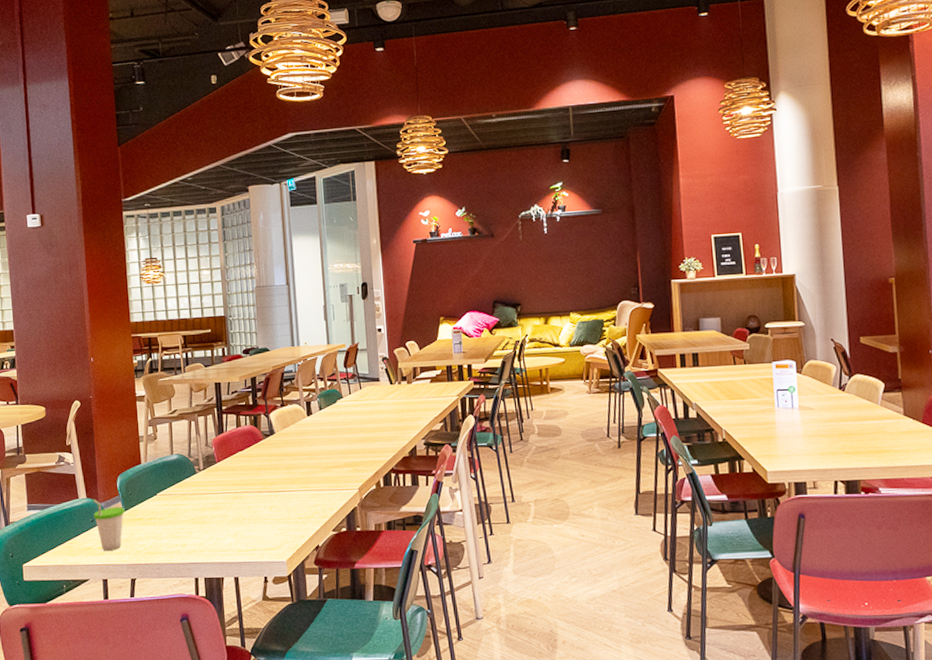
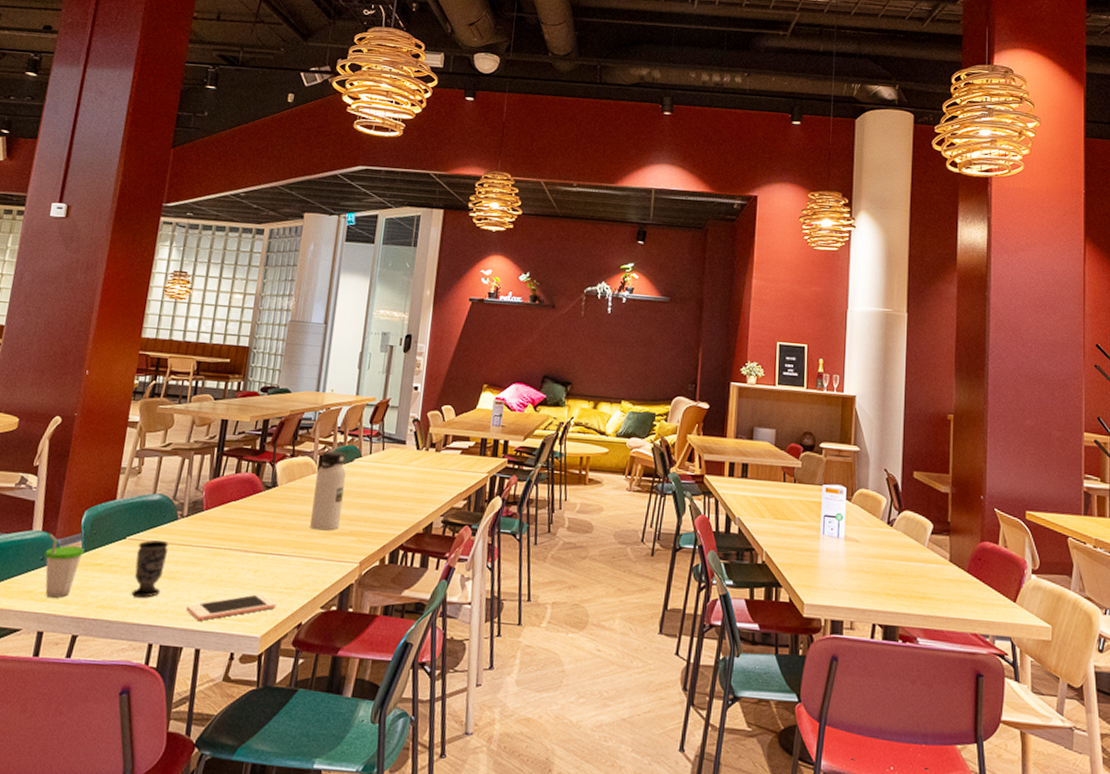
cup: none [168,493,195,542] -> present [131,540,169,598]
cell phone: none [219,525,295,554] -> present [186,593,277,621]
water bottle: none [306,396,335,466] -> present [310,450,346,531]

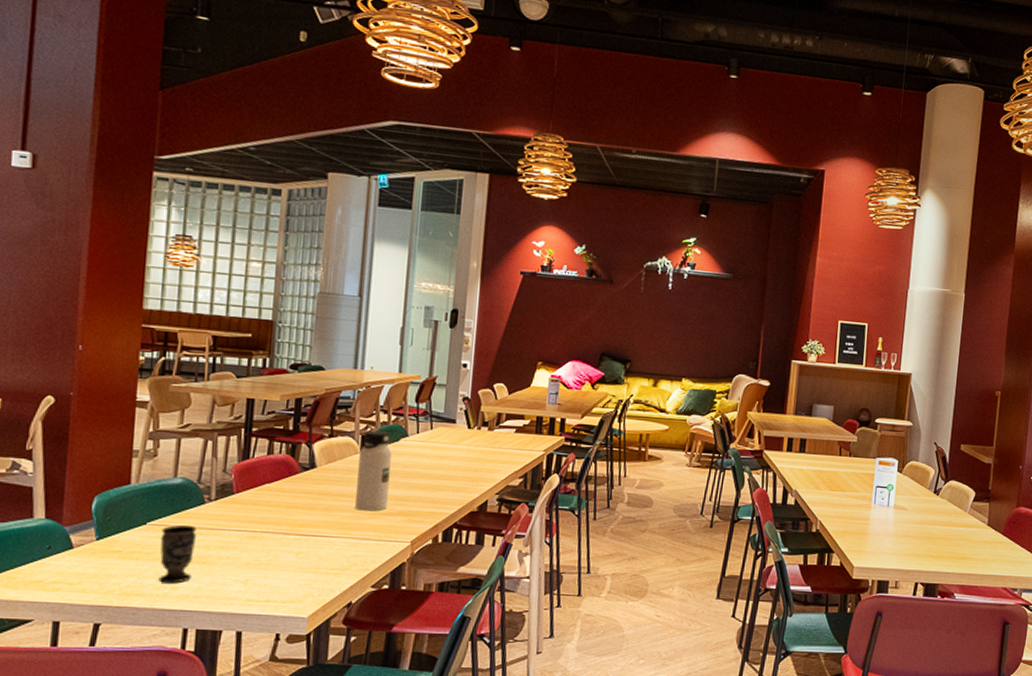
cup: present [44,533,85,598] -> none [51,520,100,587]
cell phone: present [186,593,277,621] -> none [223,575,323,604]

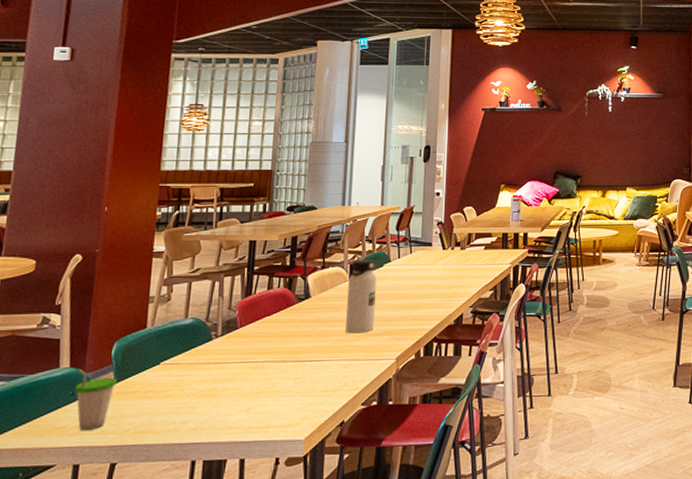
cup: none [51,520,100,587] -> present [74,368,118,430]
cup: present [158,525,197,584] -> none [170,362,205,419]

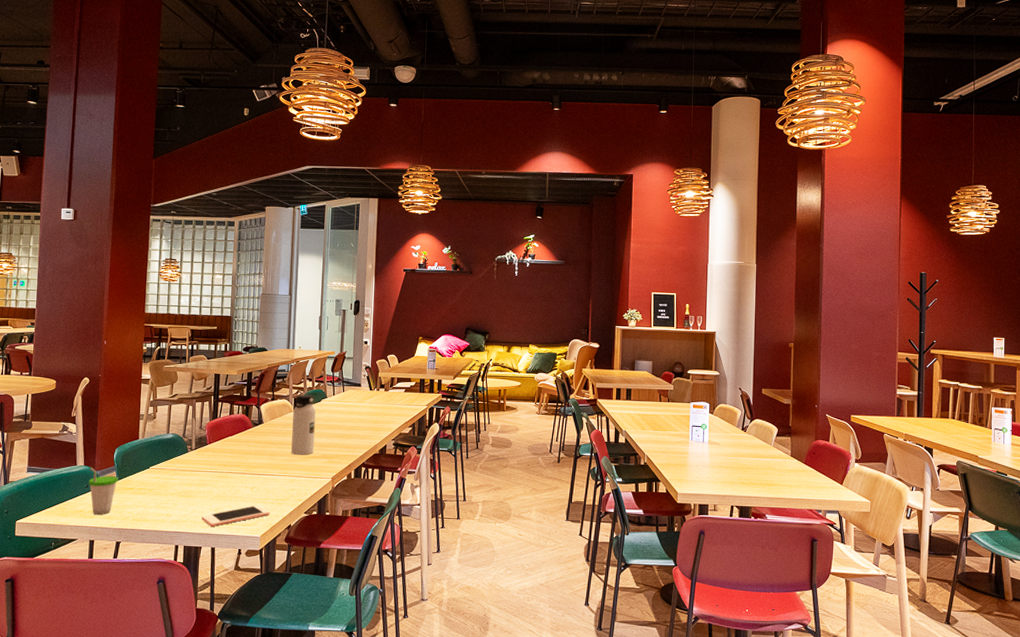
cell phone: none [228,398,318,432] -> present [201,504,270,526]

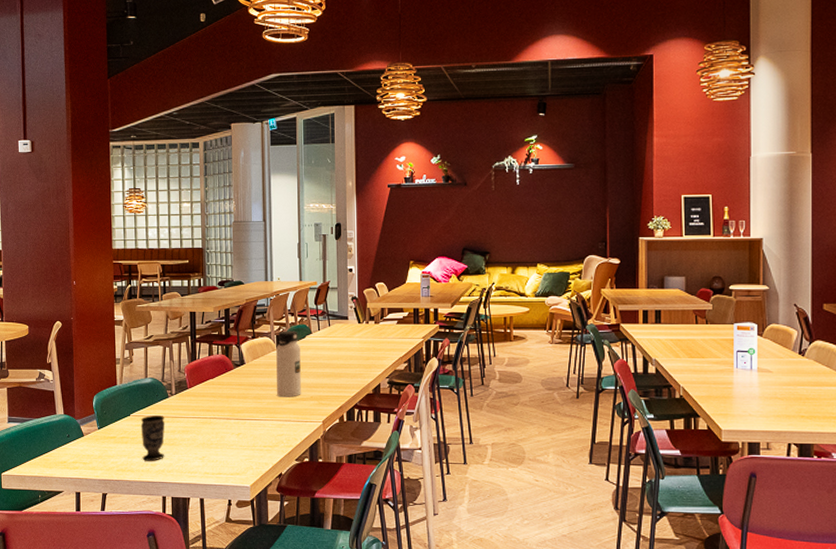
cup: present [88,467,119,515] -> none [69,415,100,465]
cup: none [158,468,183,512] -> present [140,415,166,461]
cell phone: present [201,504,270,526] -> none [187,452,259,476]

